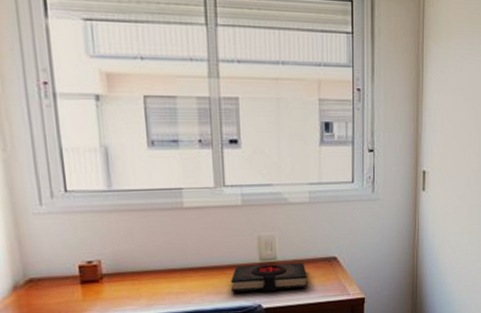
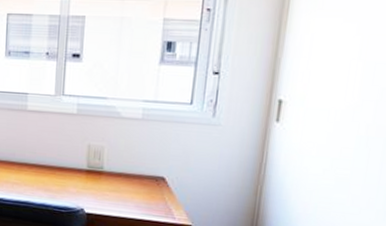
book: present [231,262,307,292] -> none [59,168,132,201]

